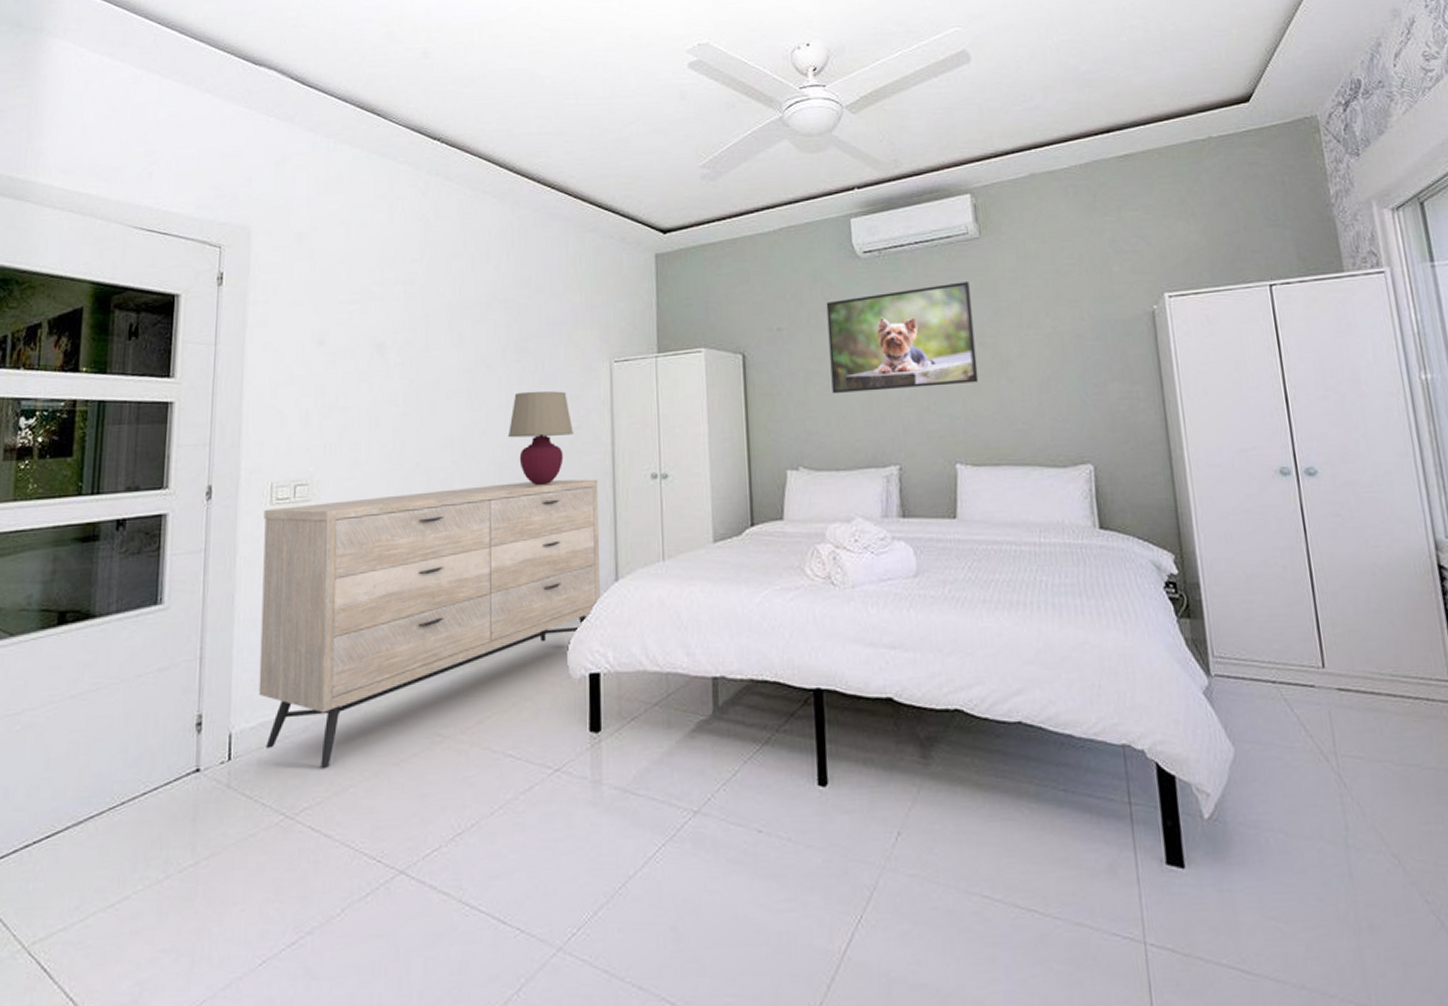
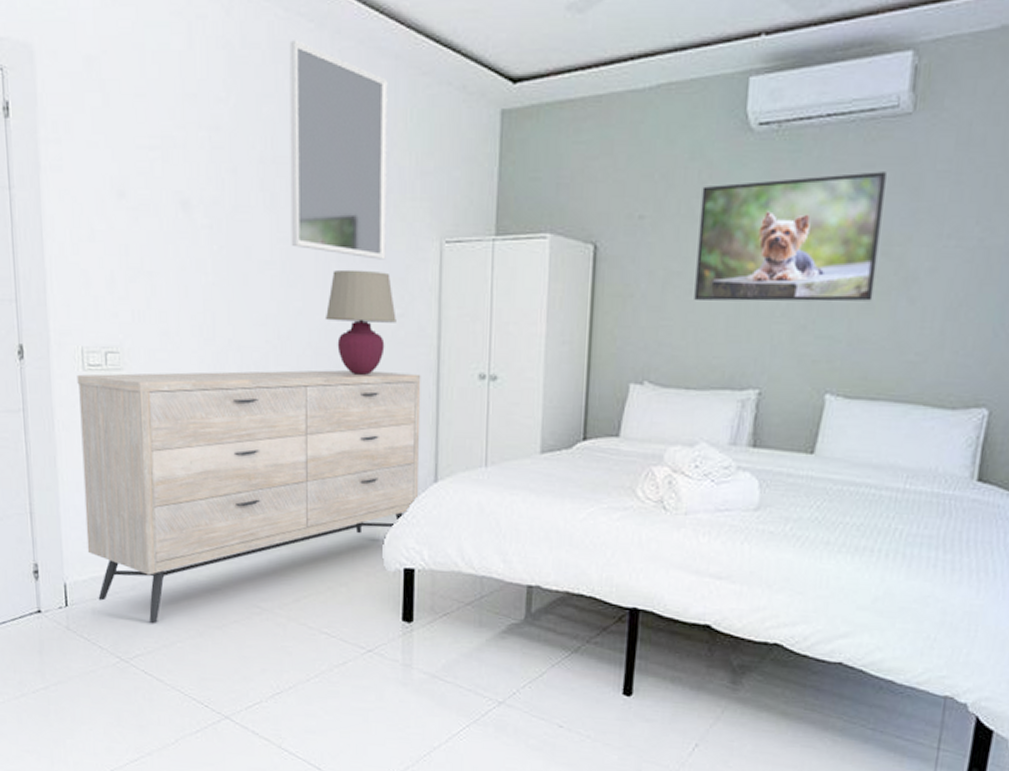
home mirror: none [476,211,562,381] -> present [289,40,388,260]

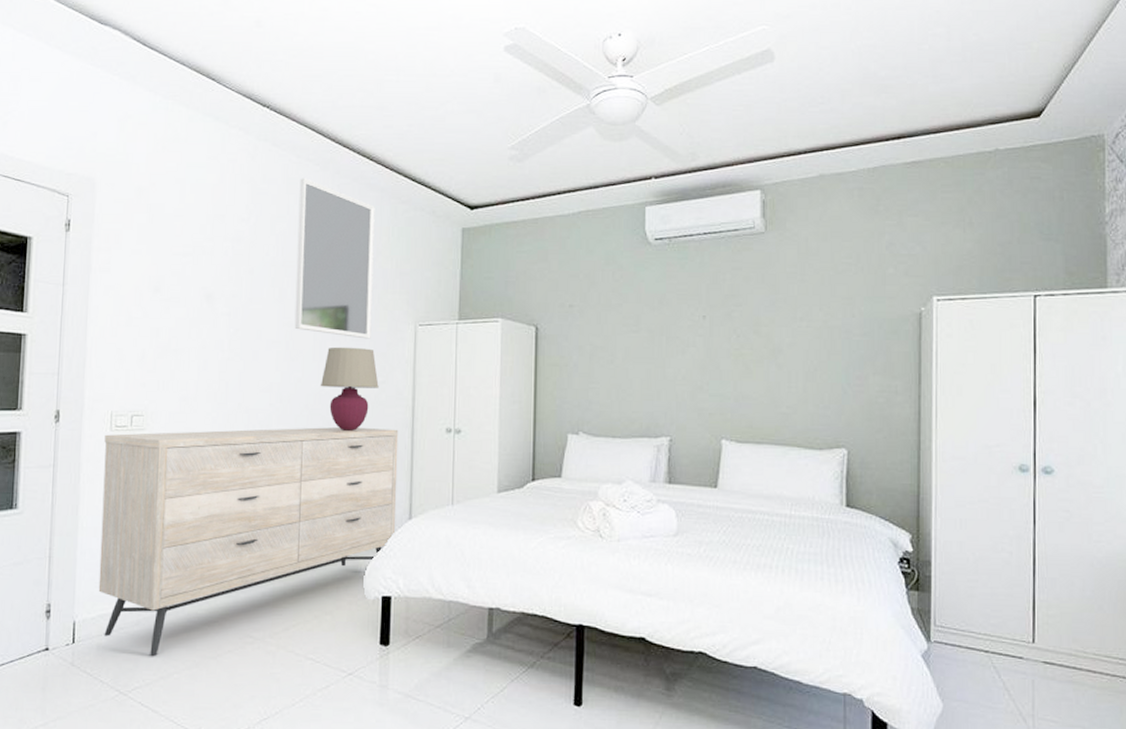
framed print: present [694,172,886,302] -> none [615,273,751,369]

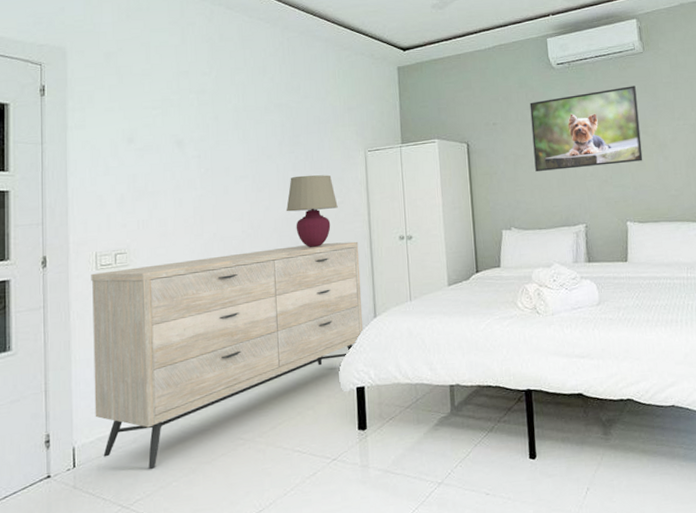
home mirror: present [294,178,375,339] -> none [253,34,328,167]
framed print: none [615,273,751,369] -> present [529,85,643,171]

